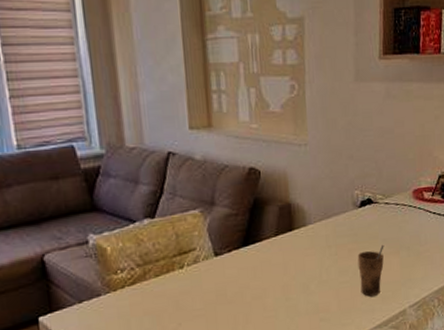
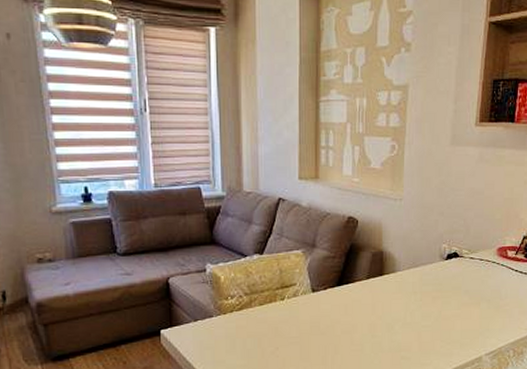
cup: present [357,244,384,297] -> none [440,295,466,342]

